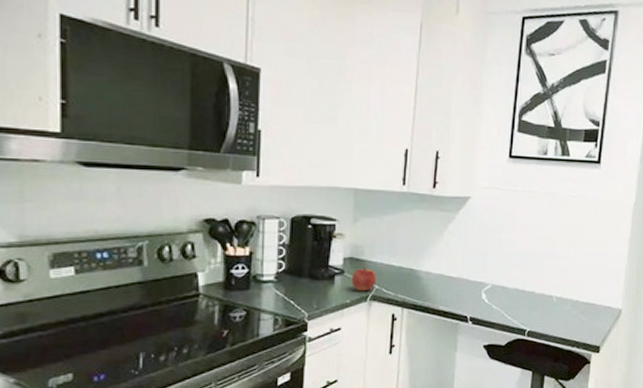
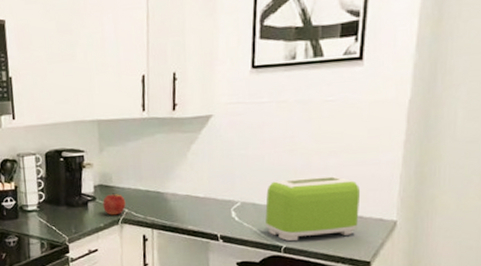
toaster: none [513,265,594,324] -> present [265,176,360,241]

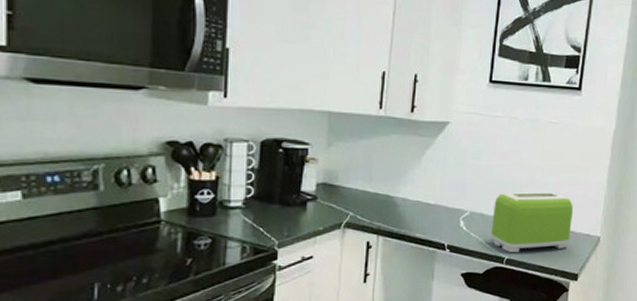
apple: present [103,193,126,216] -> none [324,193,351,218]

